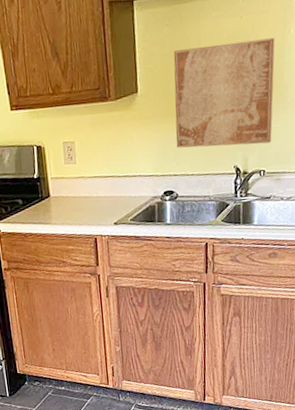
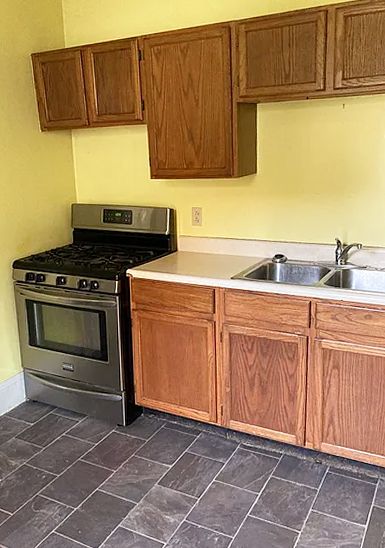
wall art: present [173,37,275,148] -> none [287,140,371,223]

